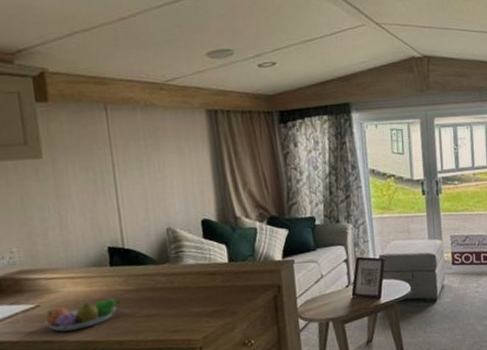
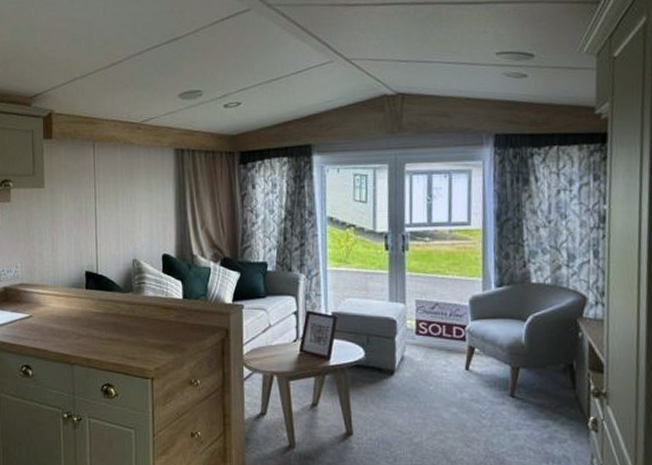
fruit bowl: present [45,298,121,332] -> none [34,319,91,342]

